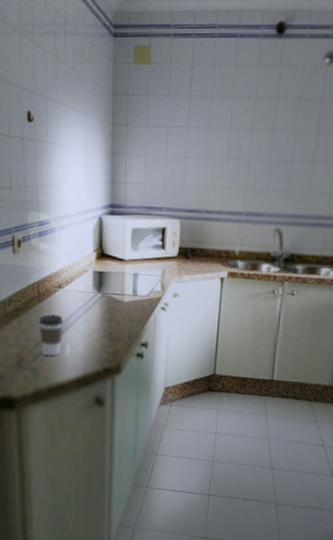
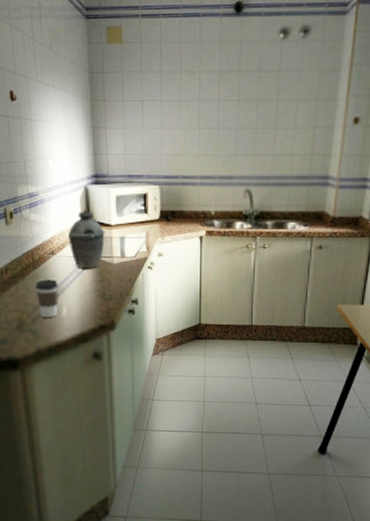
kettle: none [78,241,117,306] -> present [68,210,105,269]

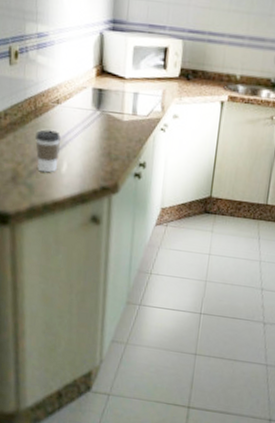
kettle: present [68,210,105,269] -> none [76,57,118,124]

